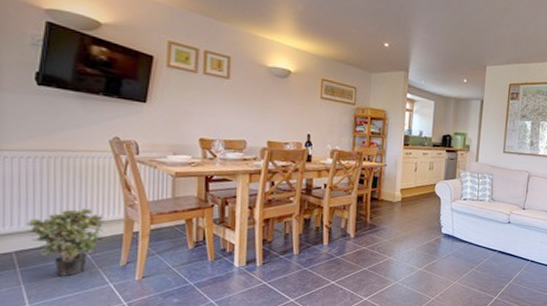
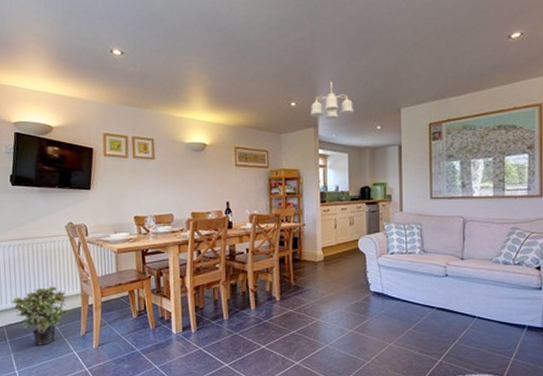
ceiling light fixture: none [402,28,445,67] -> present [310,81,354,120]

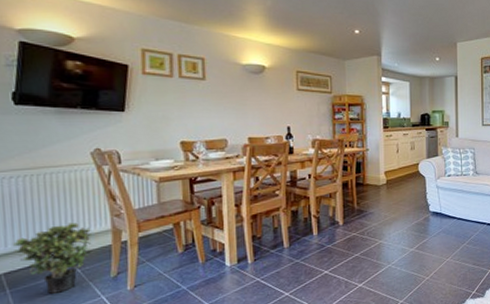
ceiling light fixture: present [310,81,354,120] -> none [373,12,415,49]

